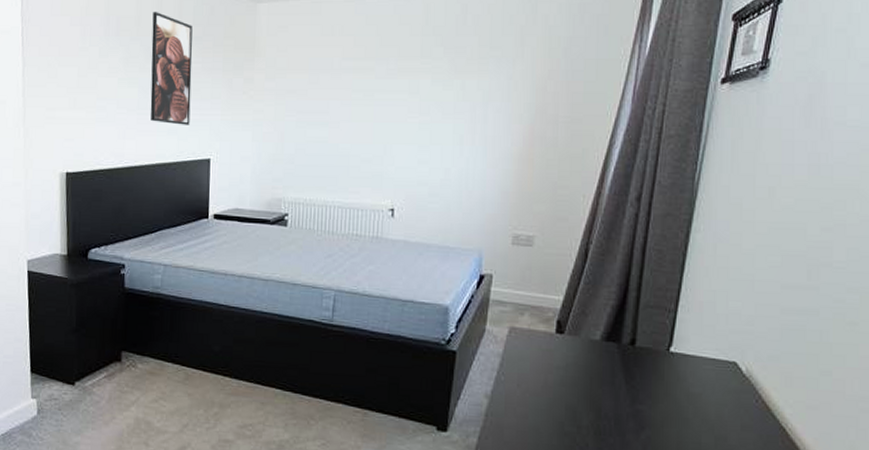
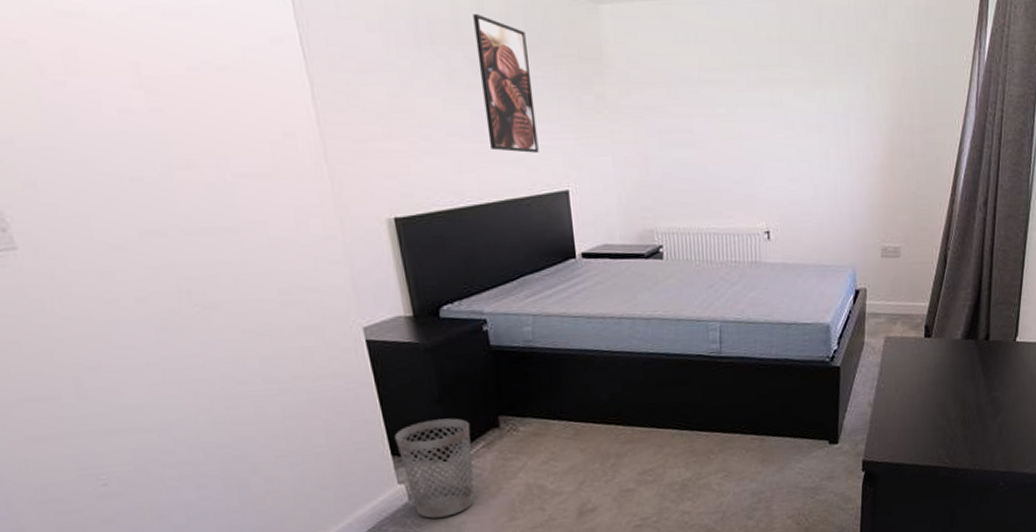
wastebasket: none [35,346,97,435] -> present [394,418,475,519]

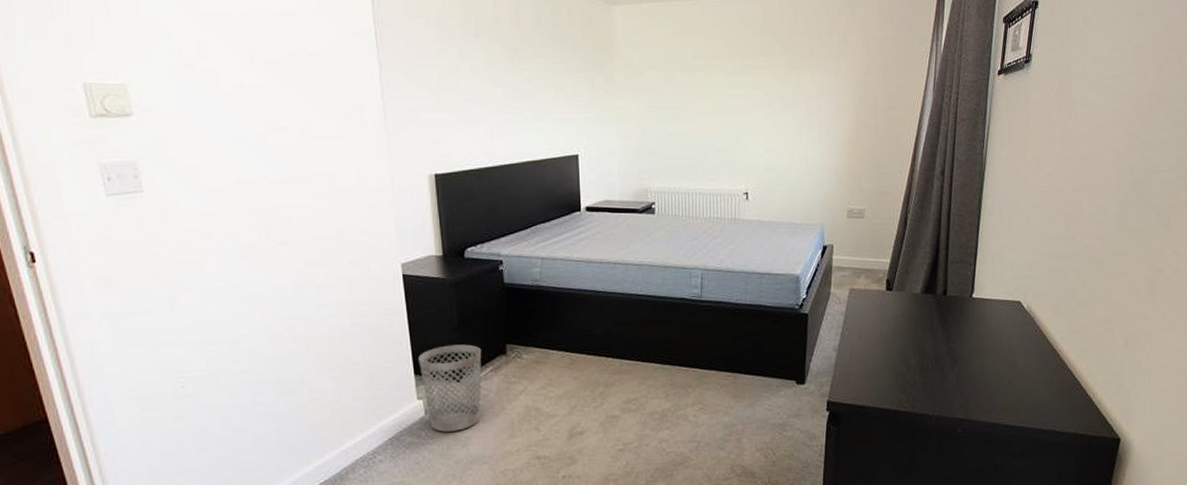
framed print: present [473,14,539,153] -> none [511,14,556,123]

